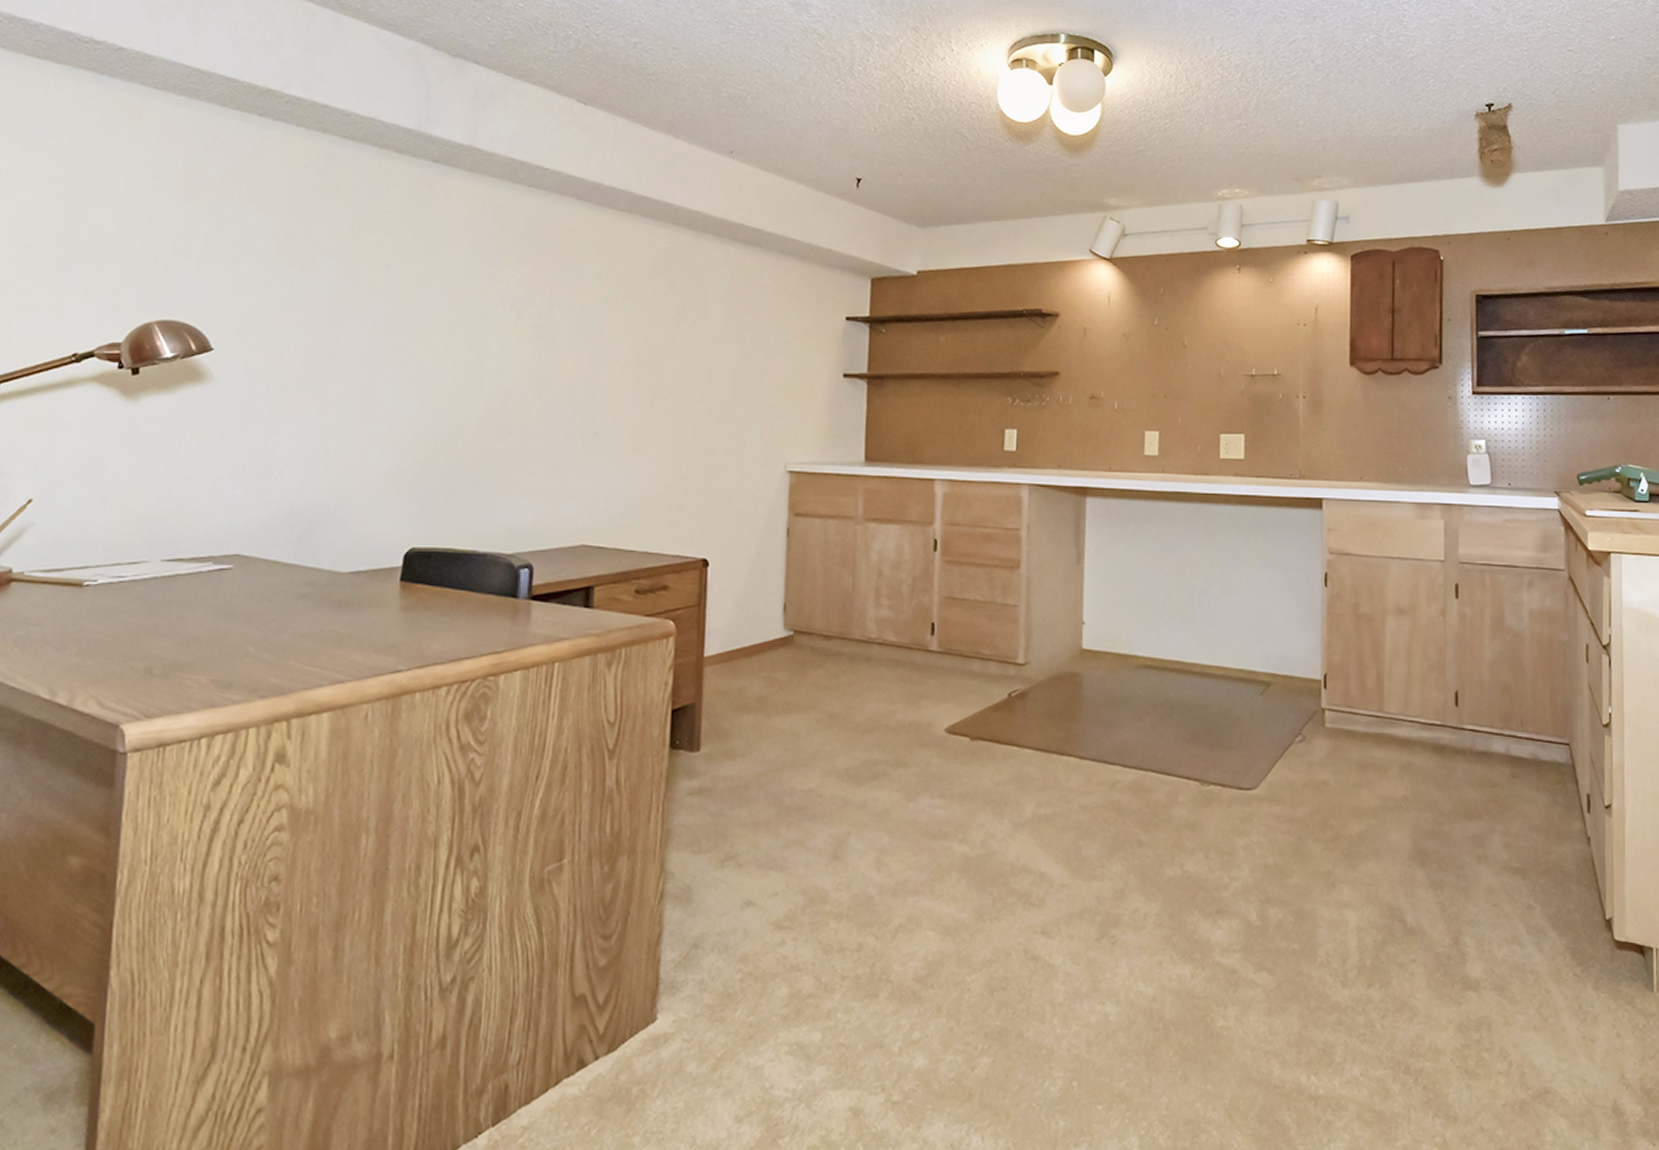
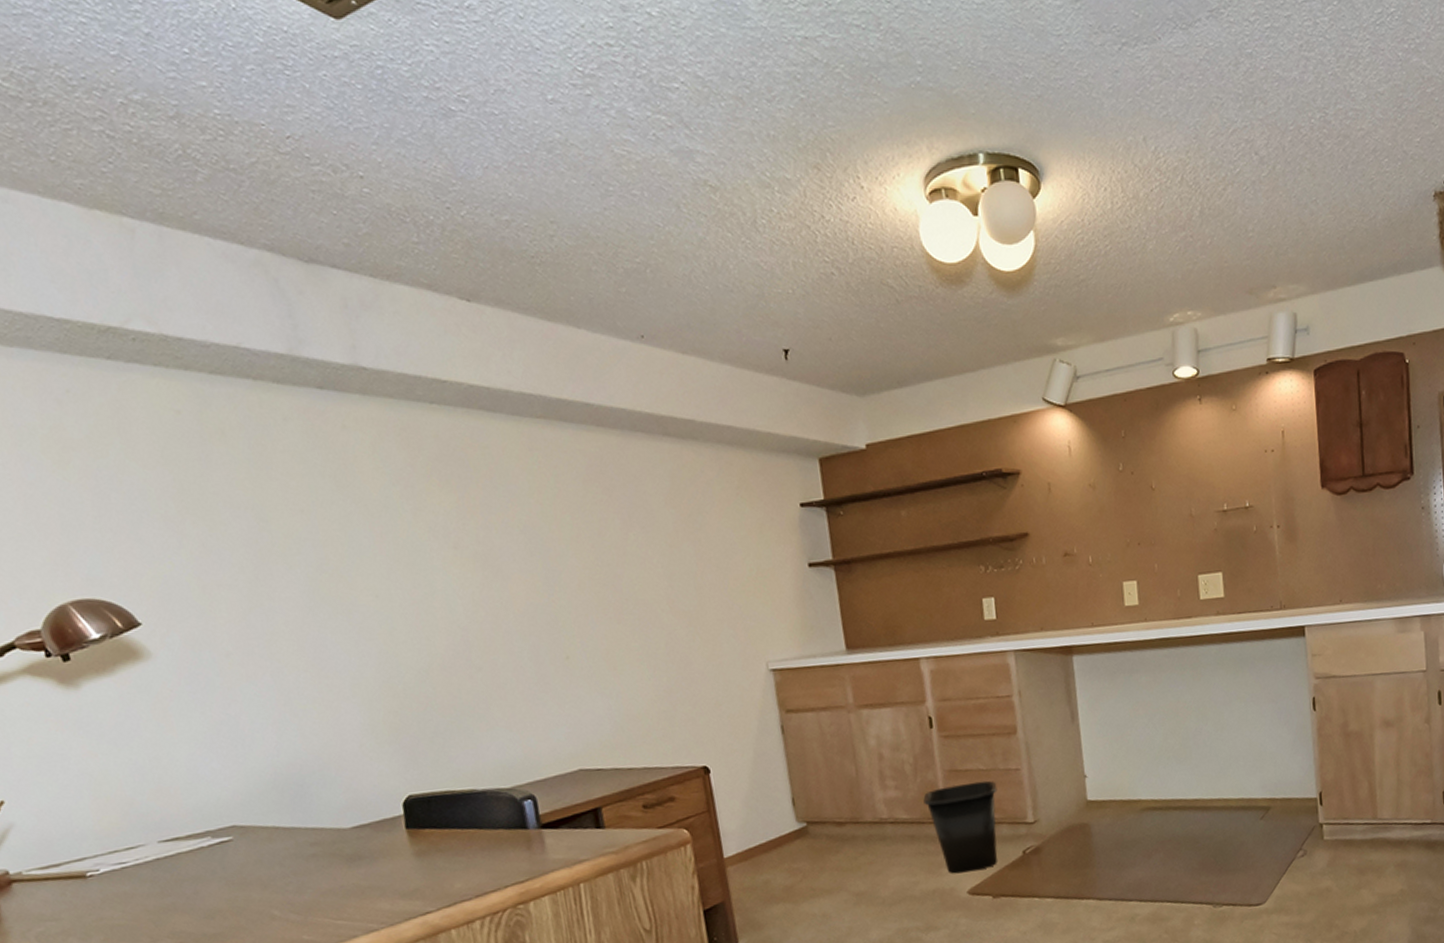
waste bin: none [915,613,992,708] -> present [923,780,998,874]

